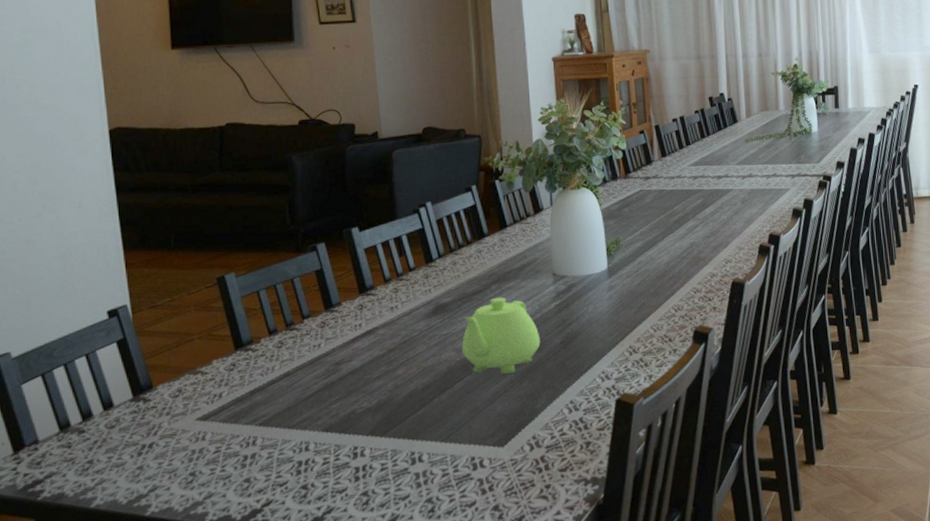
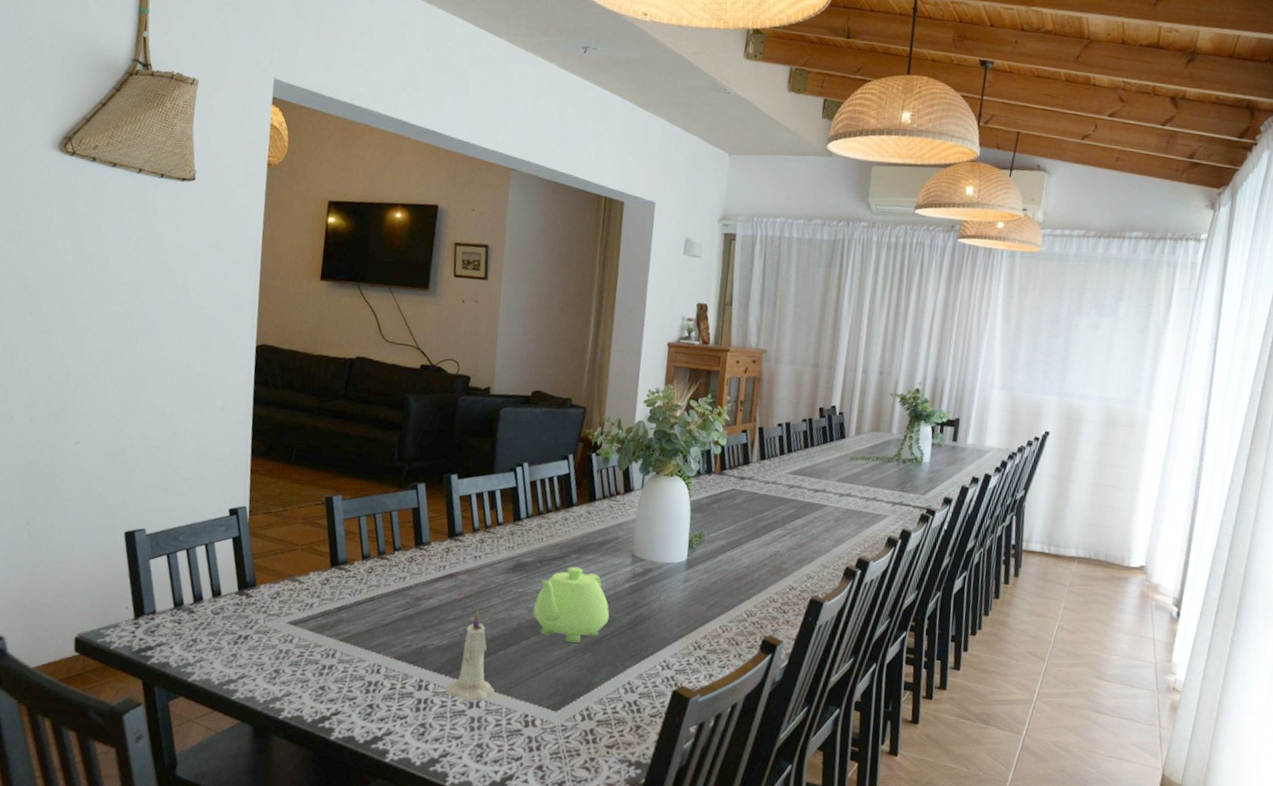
candle: none [383,362,436,458] -> present [445,610,495,701]

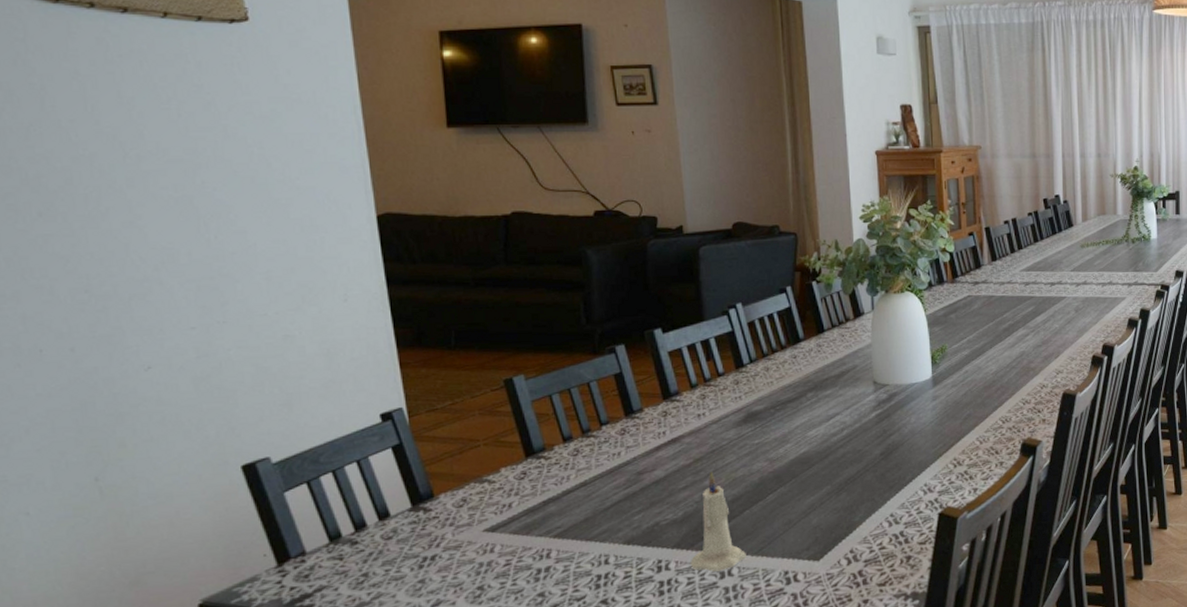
teapot: present [533,566,610,643] -> none [774,405,860,487]

